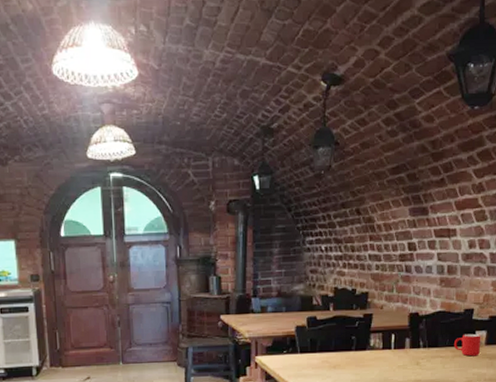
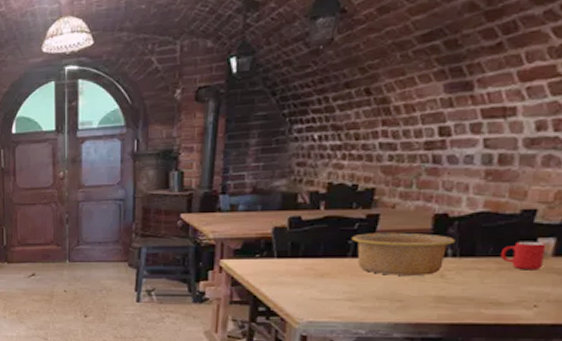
bowl: none [354,329,424,365] -> present [351,232,455,275]

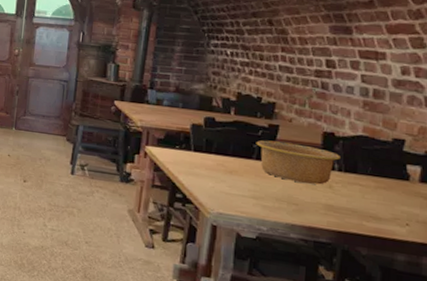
cup: present [501,241,547,270] -> none [378,165,414,193]

